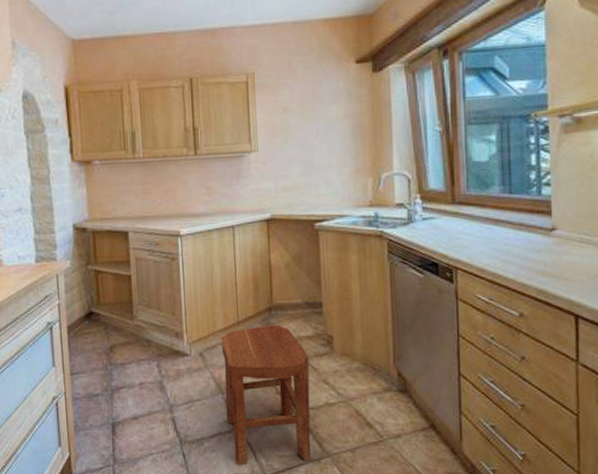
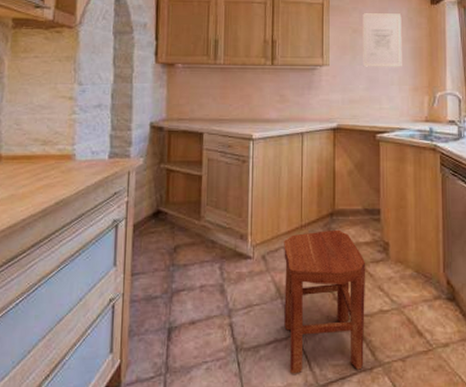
wall art: none [293,86,341,150] -> present [363,13,402,67]

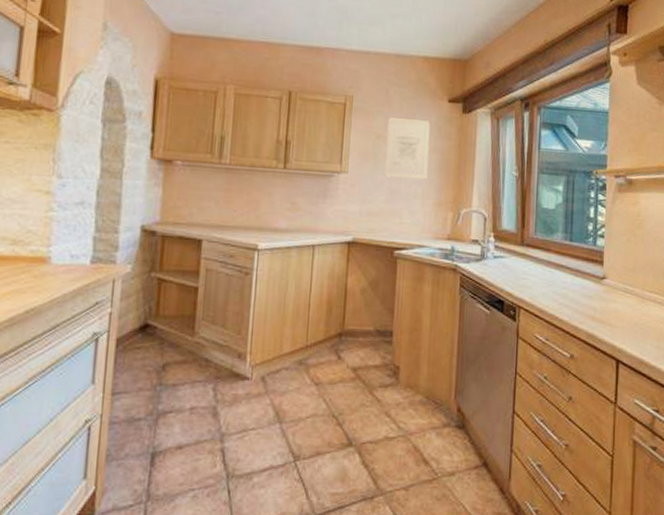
stool: present [284,229,366,374] -> none [281,351,374,503]

